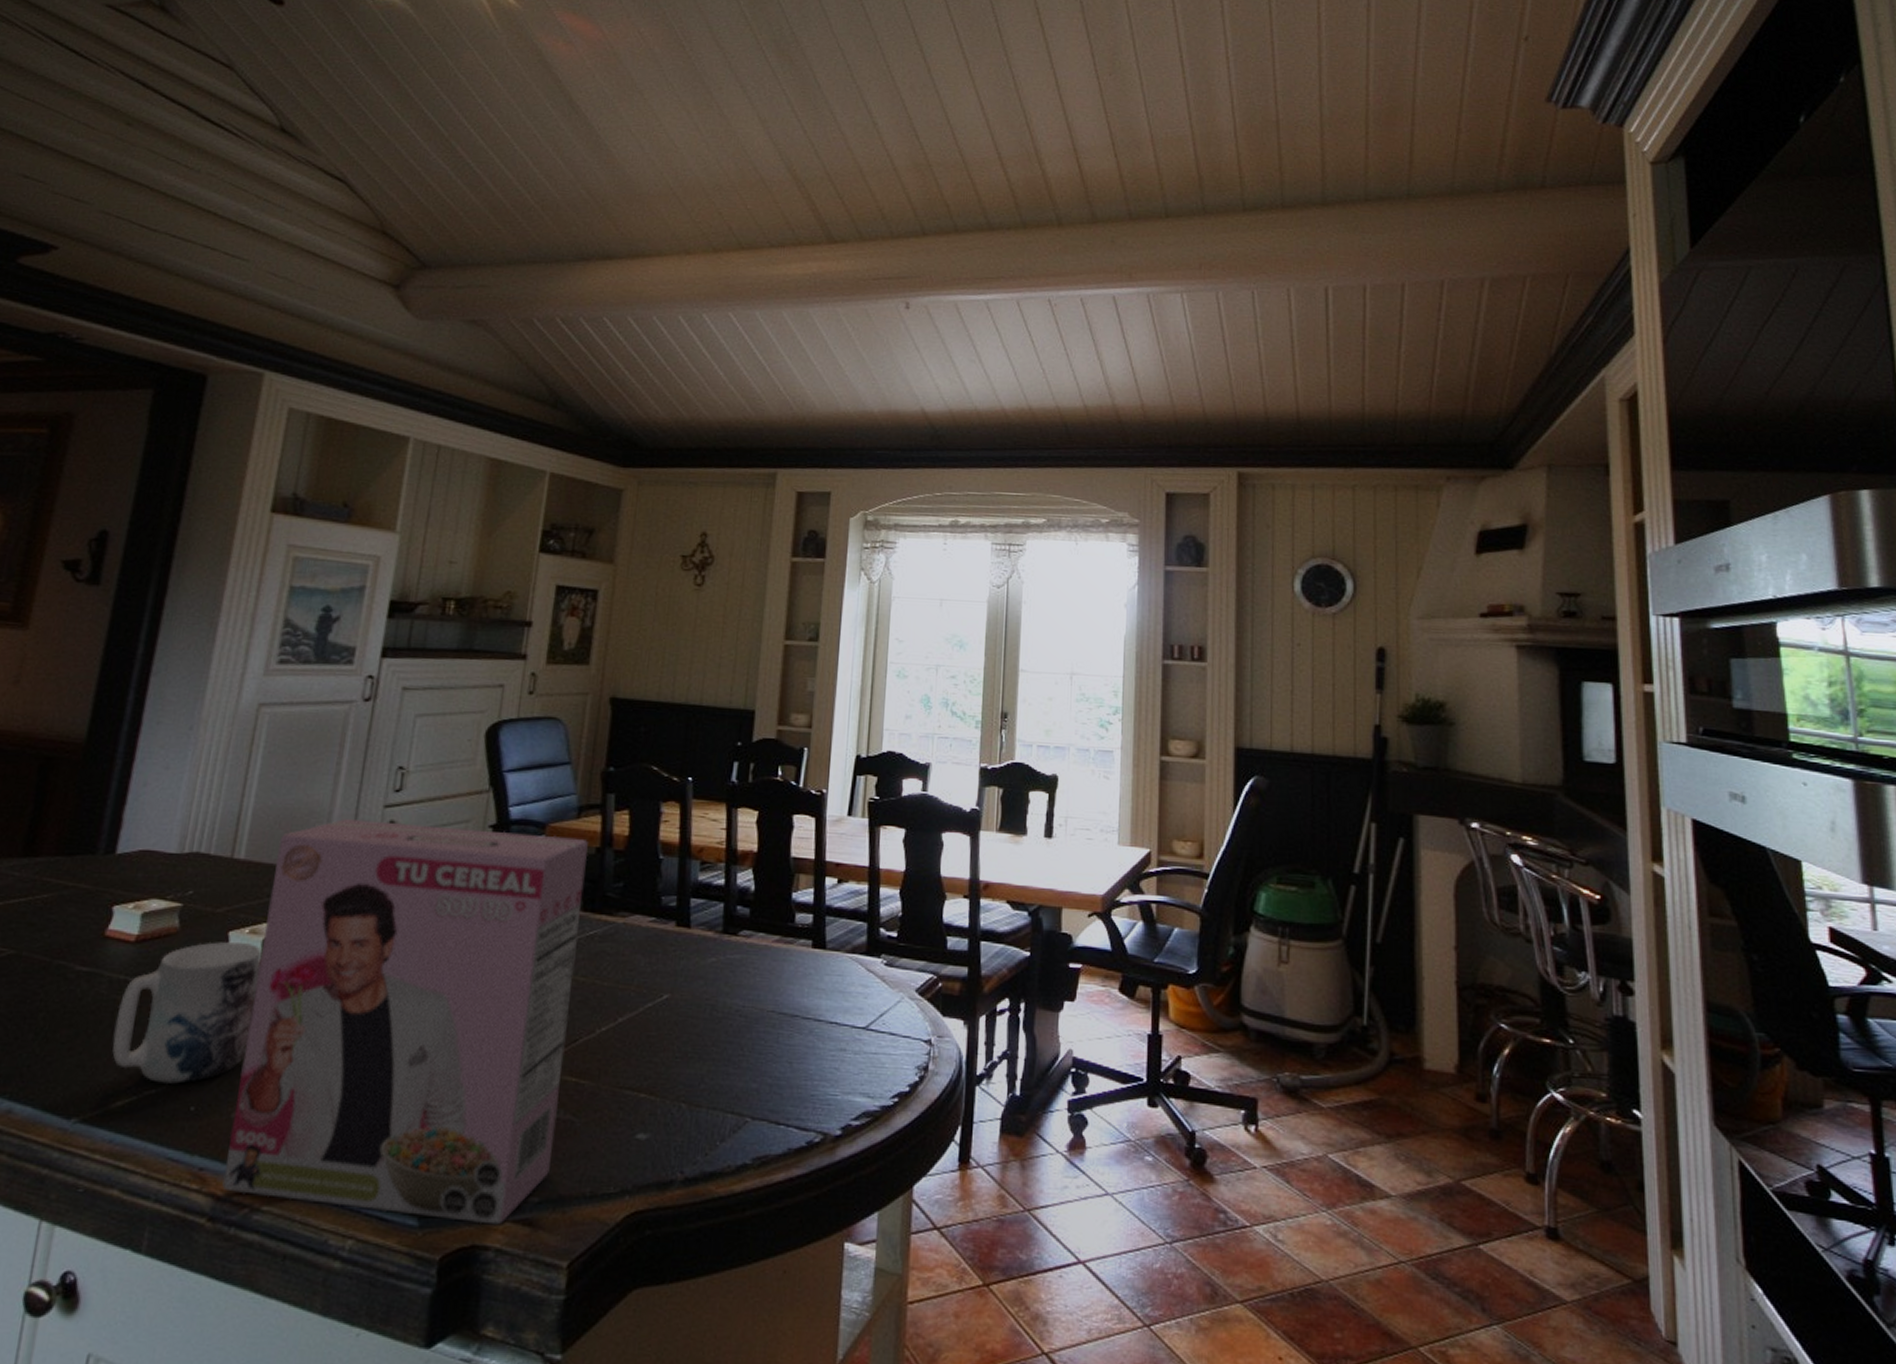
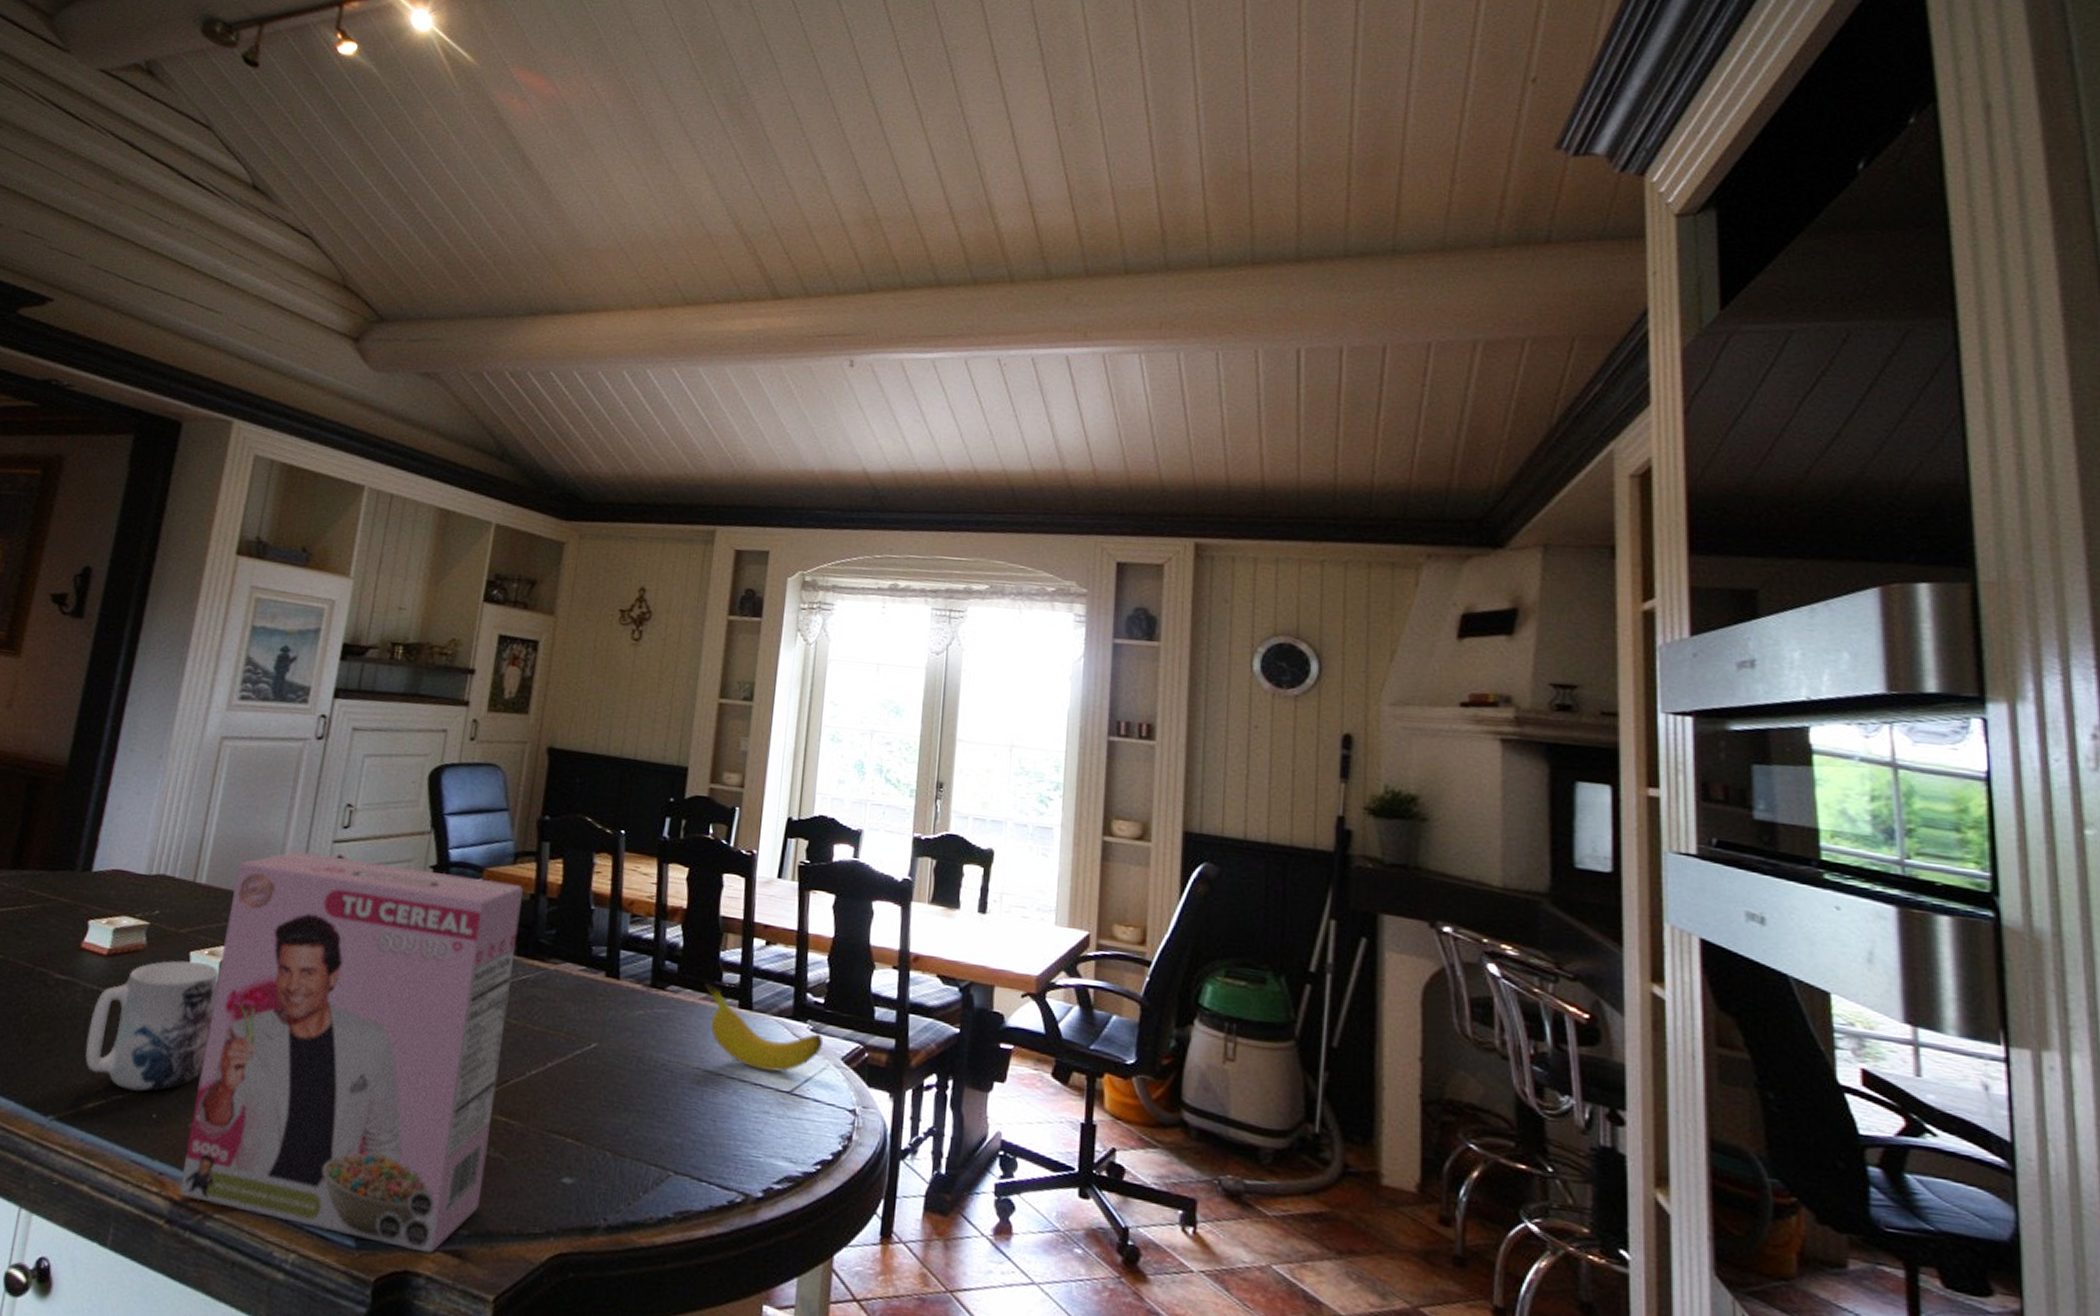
banana: none [777,926,898,1009] -> present [705,983,824,1072]

